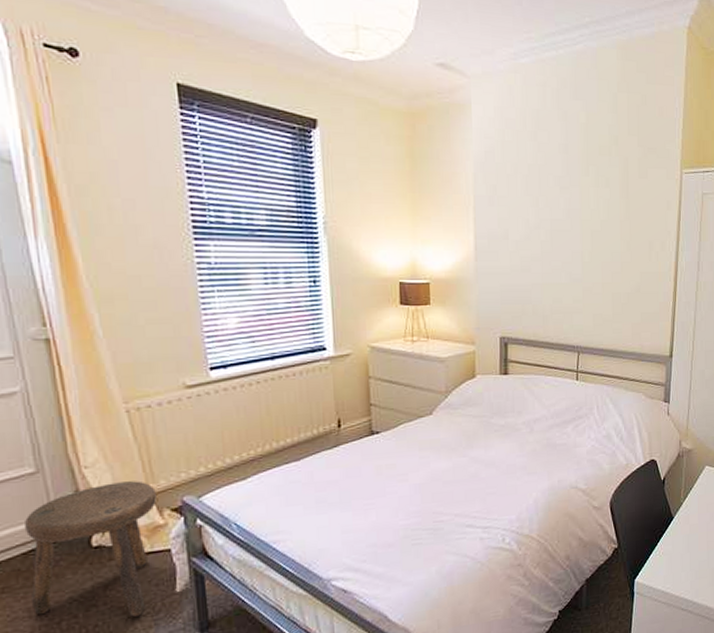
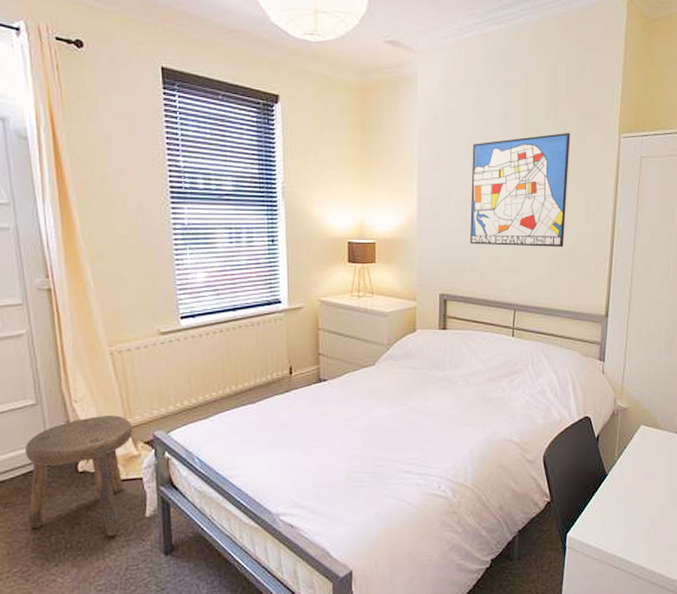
wall art: none [530,166,632,287] -> present [470,132,570,248]

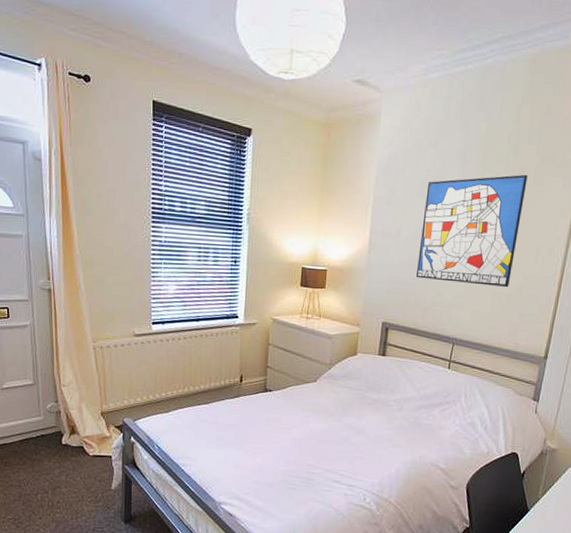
stool: present [24,415,132,536] -> none [22,400,107,501]

